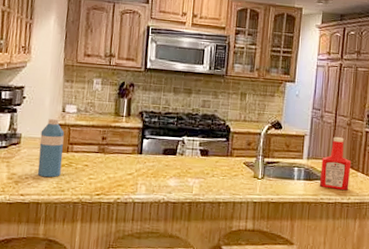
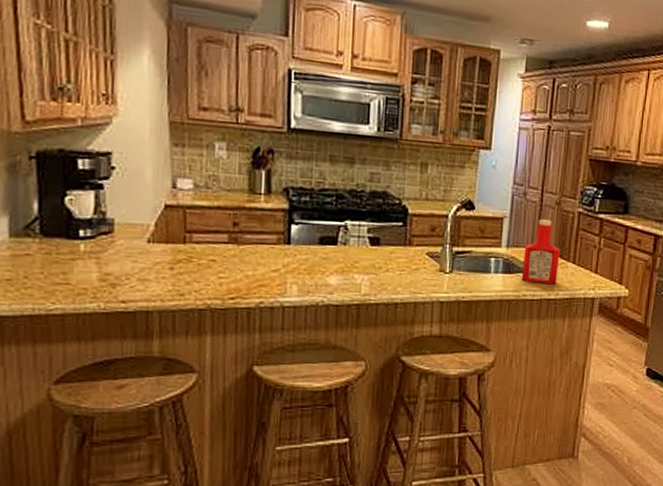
water bottle: present [37,118,65,178] -> none [142,197,178,278]

